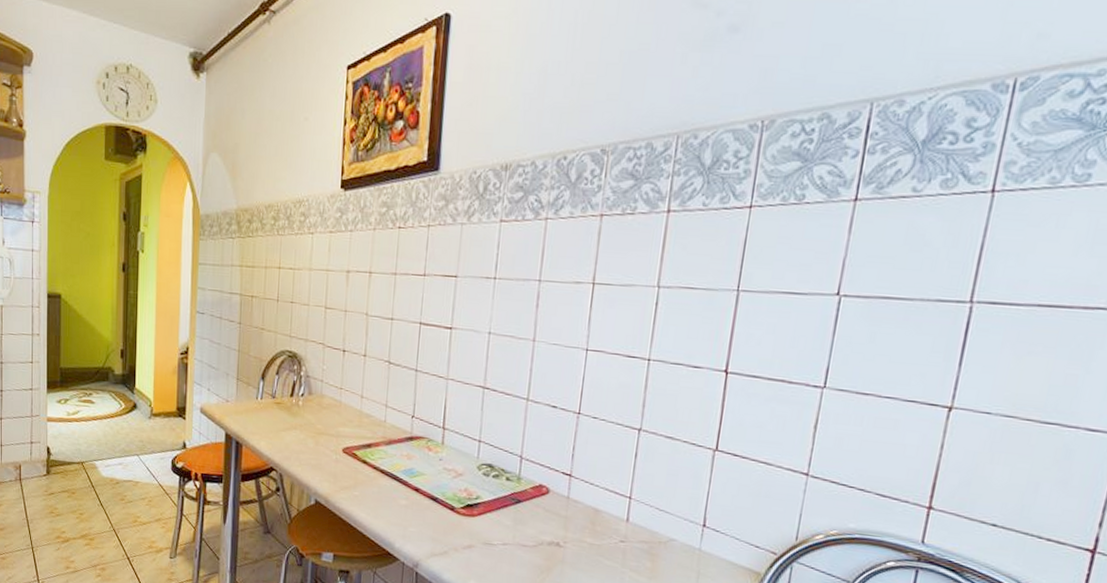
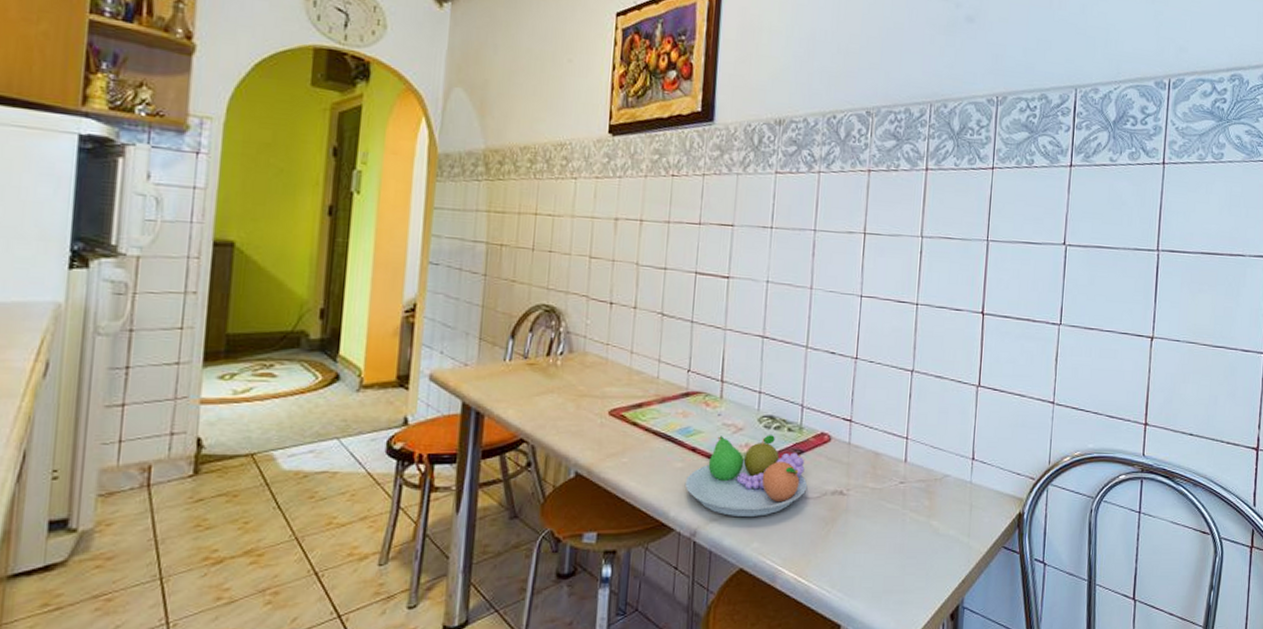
fruit bowl: none [408,479,524,557] -> present [684,435,808,517]

